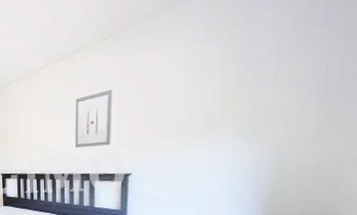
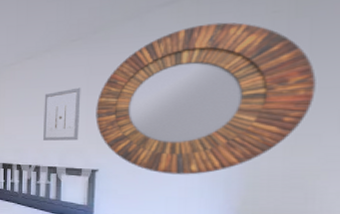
home mirror: none [128,8,349,174] -> present [95,22,316,175]

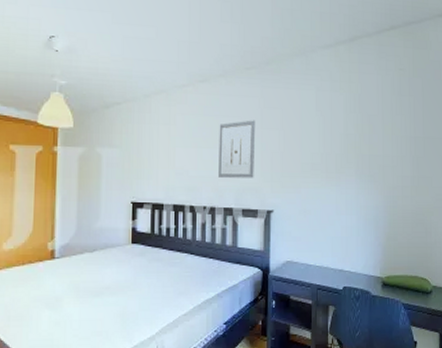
home mirror: present [95,22,316,175] -> none [270,71,428,214]

